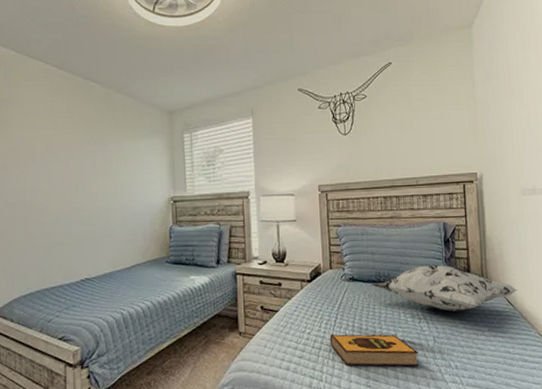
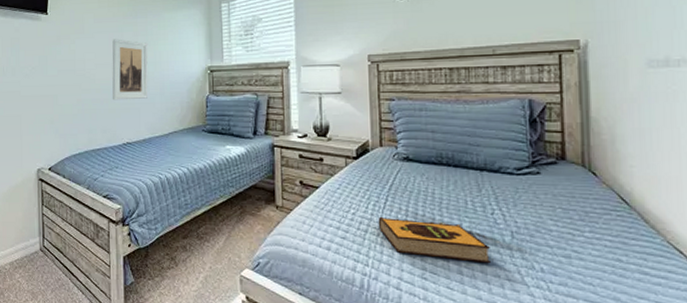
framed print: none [68,168,109,234] -> present [112,39,148,101]
decorative pillow: present [370,265,518,312] -> none [430,149,637,205]

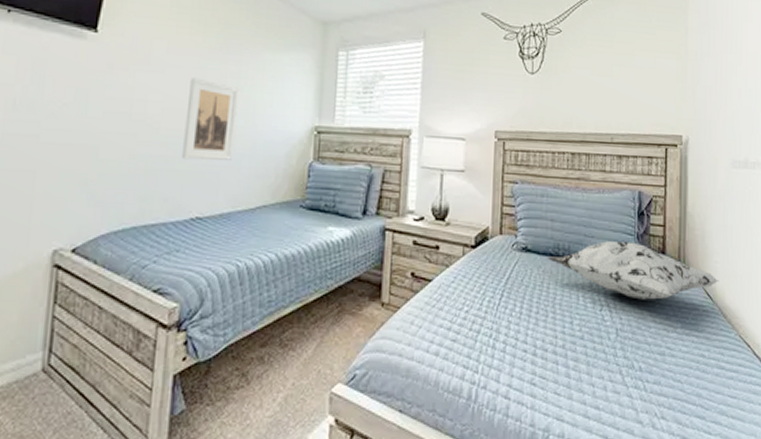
hardback book: present [378,216,490,263] -> none [491,314,597,363]
decorative pillow: none [430,149,637,205] -> present [547,241,719,300]

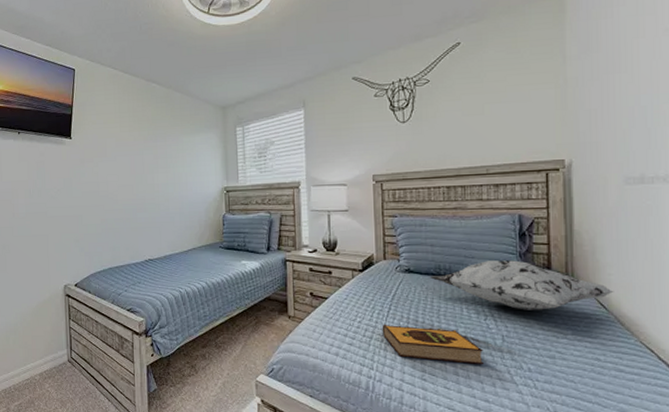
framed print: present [181,77,240,161] -> none [133,161,168,220]
hardback book: none [491,314,597,363] -> present [382,324,483,364]

